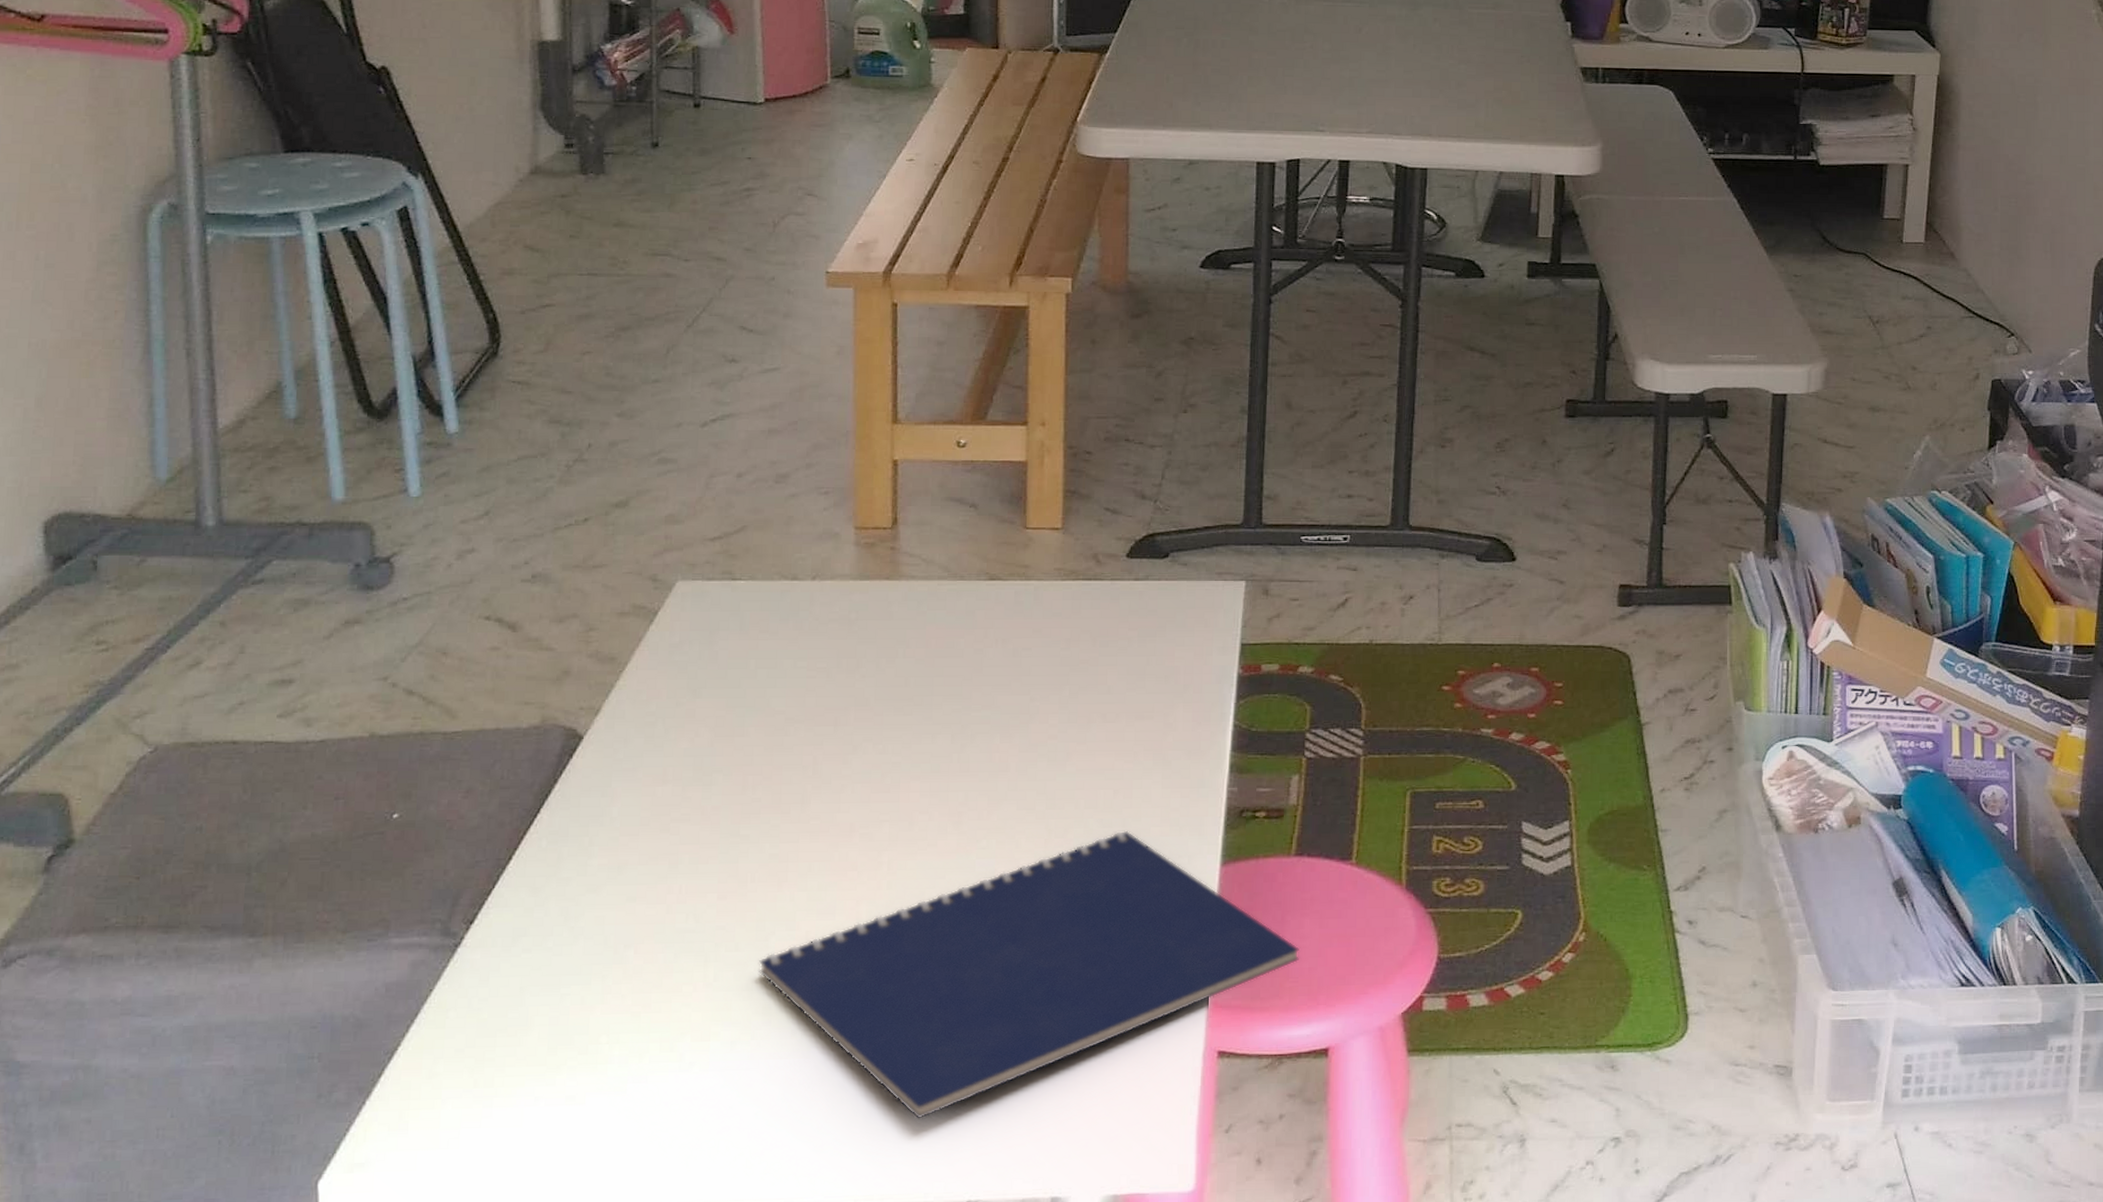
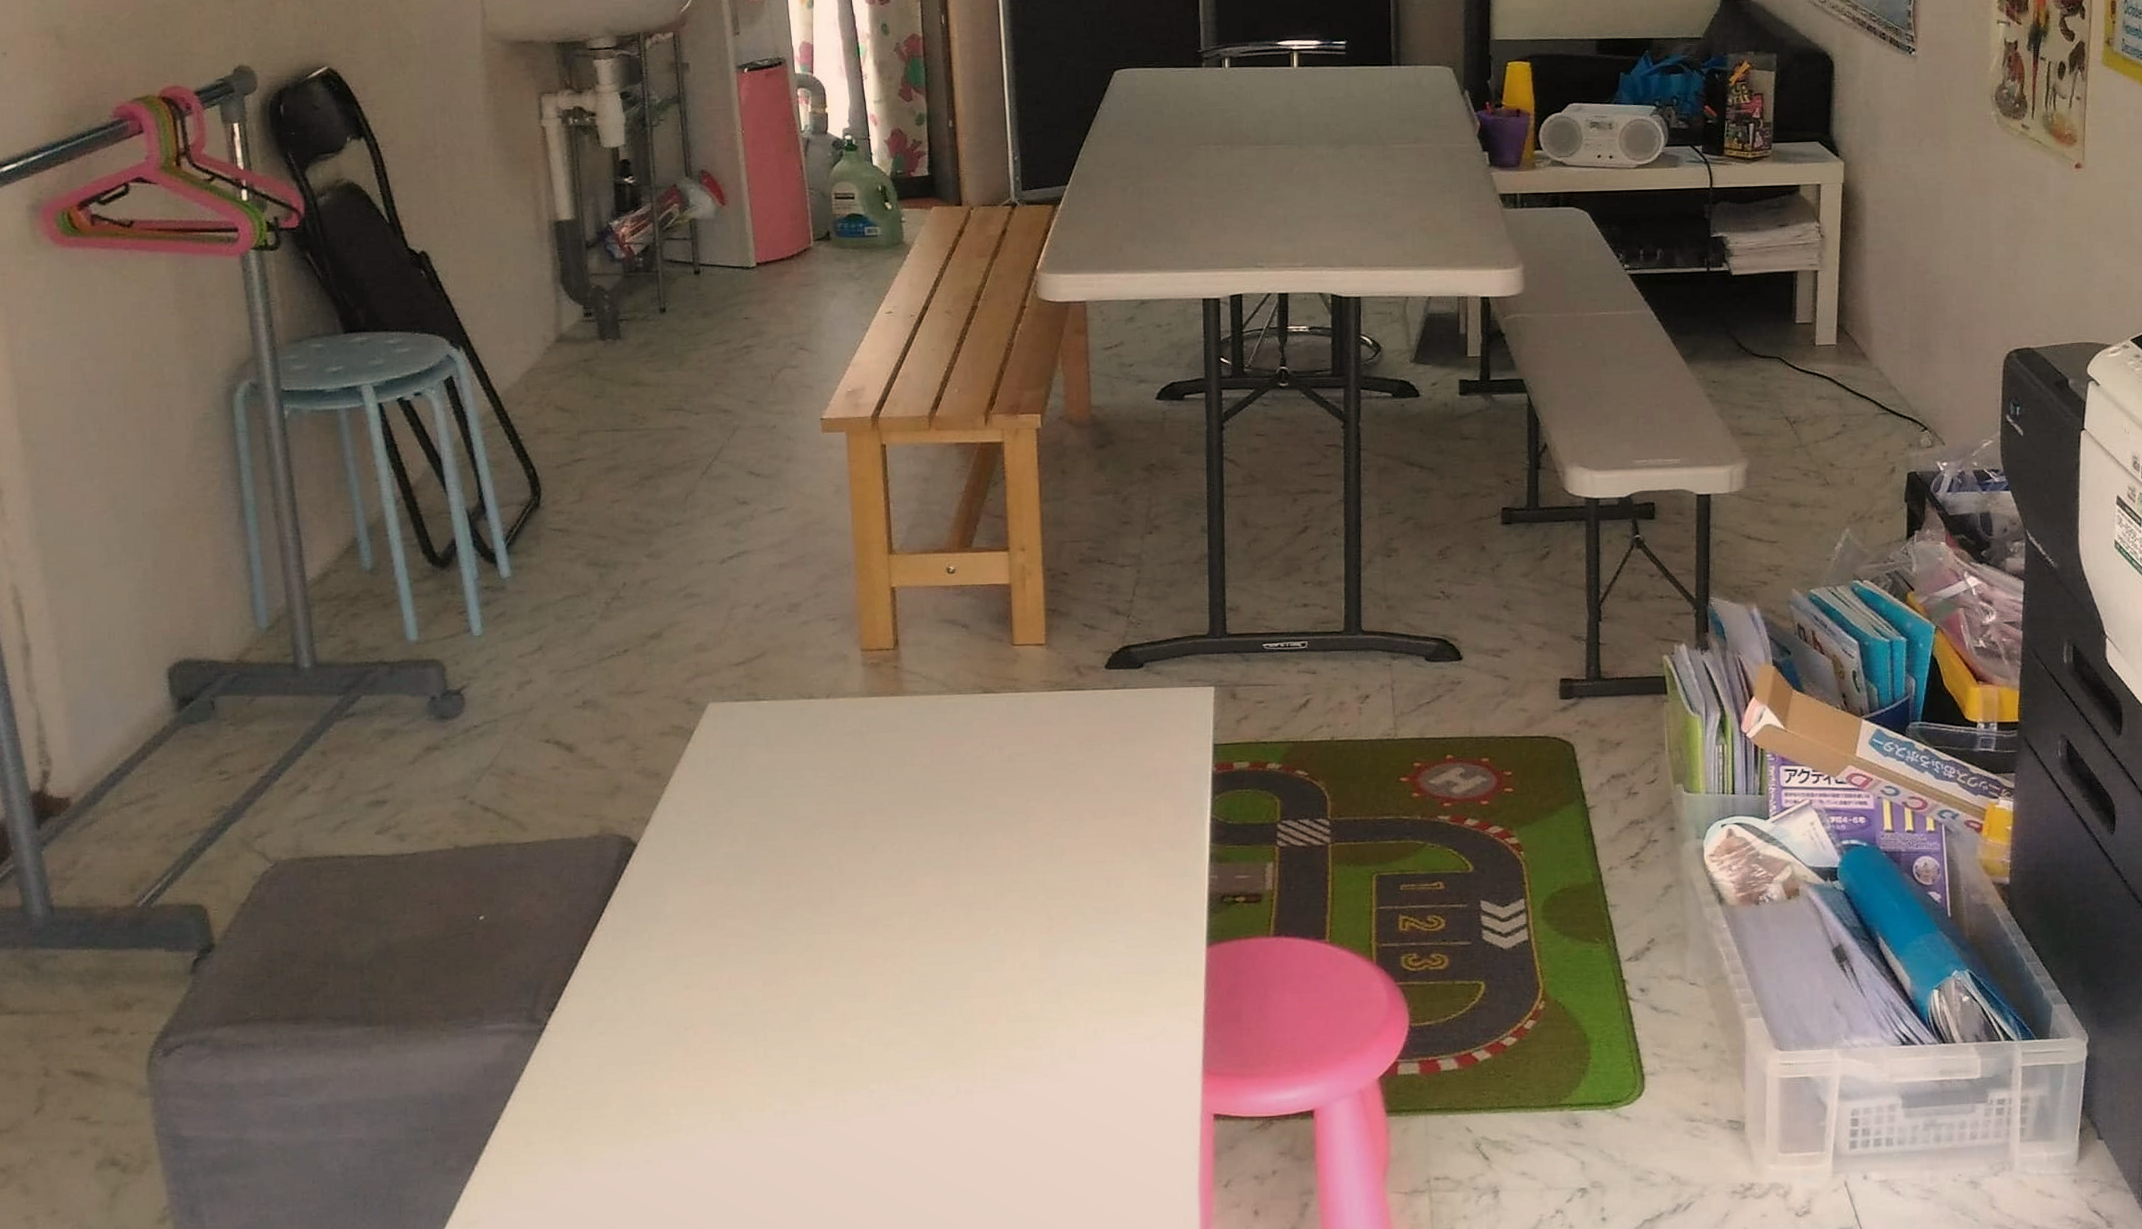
notepad: present [759,830,1299,1119] -> none [802,916,1283,1178]

